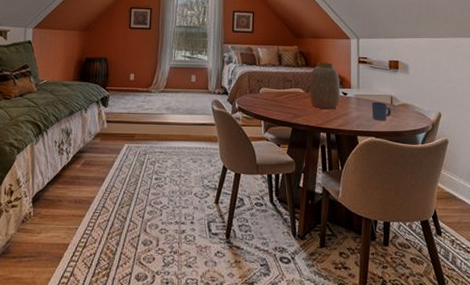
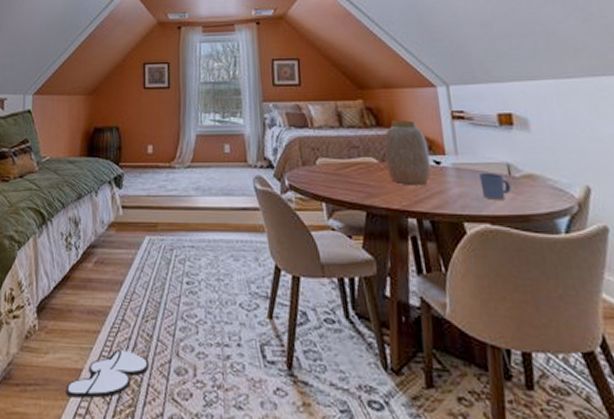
slippers: none [55,229,123,265] -> present [66,350,149,398]

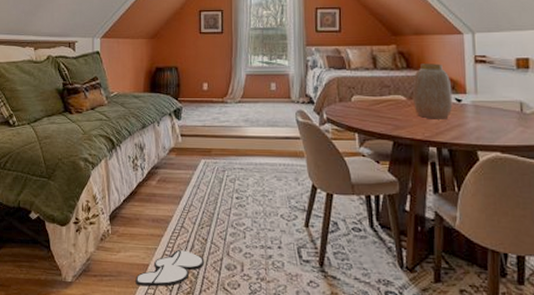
mug: present [479,172,511,200] -> none [495,109,522,132]

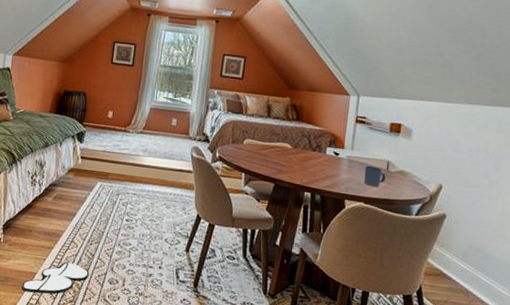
vase: present [413,64,453,119] -> none [297,117,333,169]
mug: none [495,109,522,132] -> present [363,165,386,187]

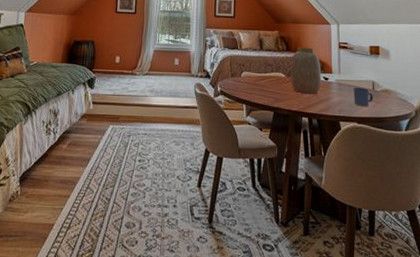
slippers: present [22,262,90,294] -> none [40,210,106,246]
vase: none [297,117,333,169] -> present [291,47,322,94]

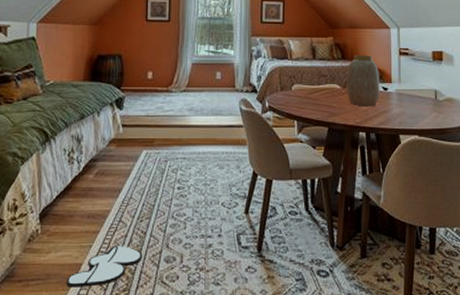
slippers: none [40,210,106,246] -> present [66,246,143,288]
mug: present [353,87,373,106] -> none [414,97,436,117]

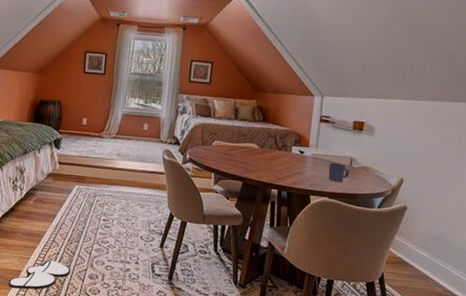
vase: present [347,55,380,106] -> none [264,118,298,167]
mug: none [414,97,436,117] -> present [328,162,350,182]

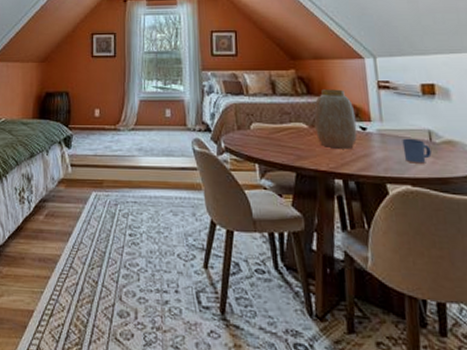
slippers: present [8,260,71,289] -> none [19,294,95,336]
vase: none [264,118,298,167] -> present [314,89,358,149]

